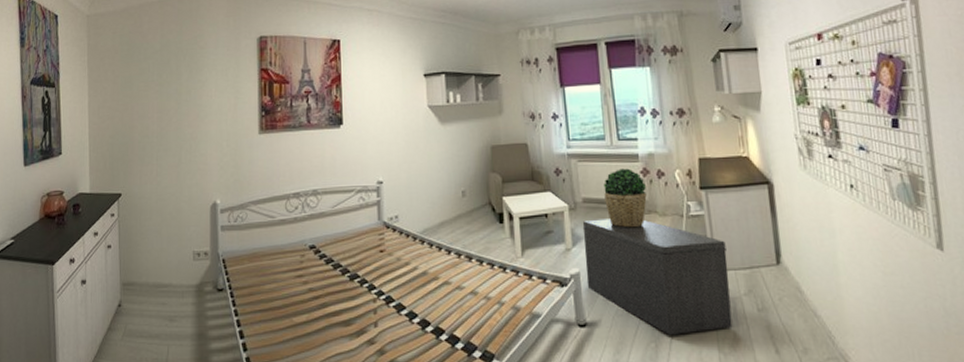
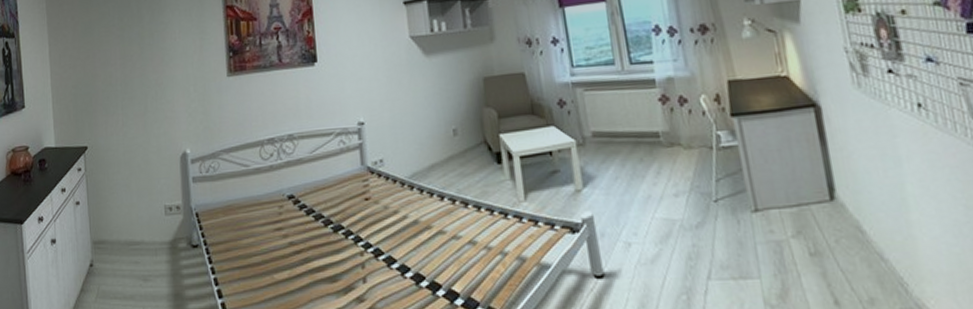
bench: present [582,219,733,335] -> none [593,154,780,285]
potted plant: present [603,168,647,228] -> none [615,96,668,164]

